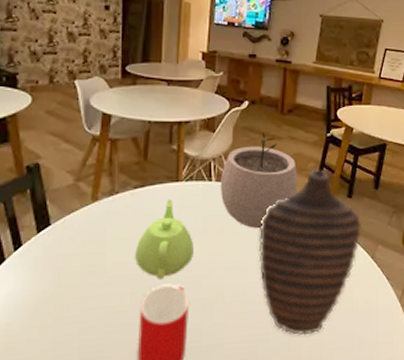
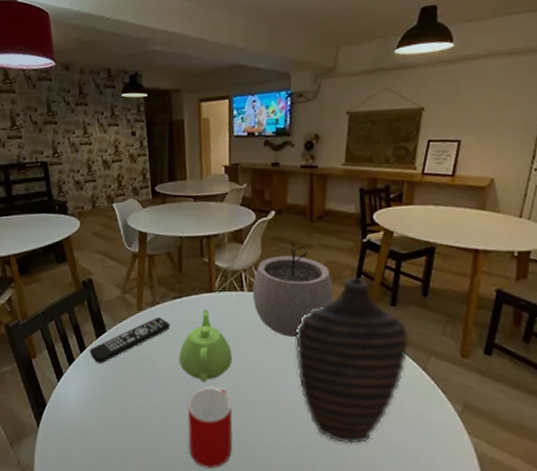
remote control: none [25,207,129,264] -> present [89,316,170,364]

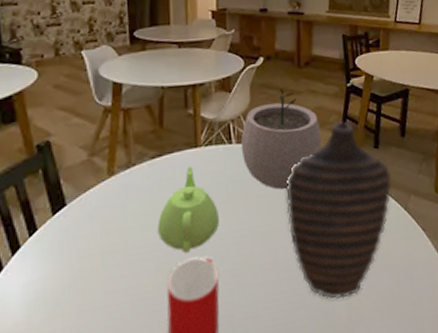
remote control: present [89,316,170,364] -> none [41,180,148,248]

